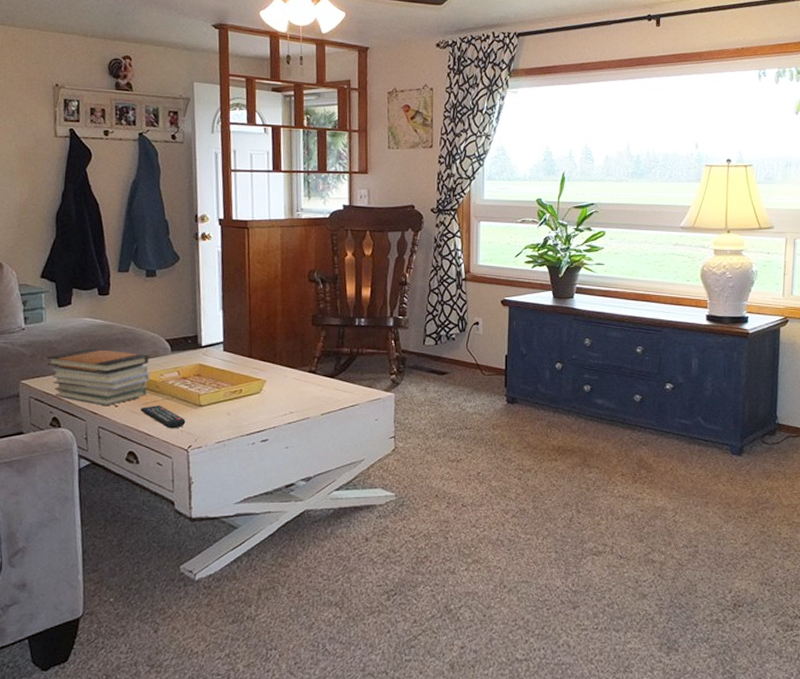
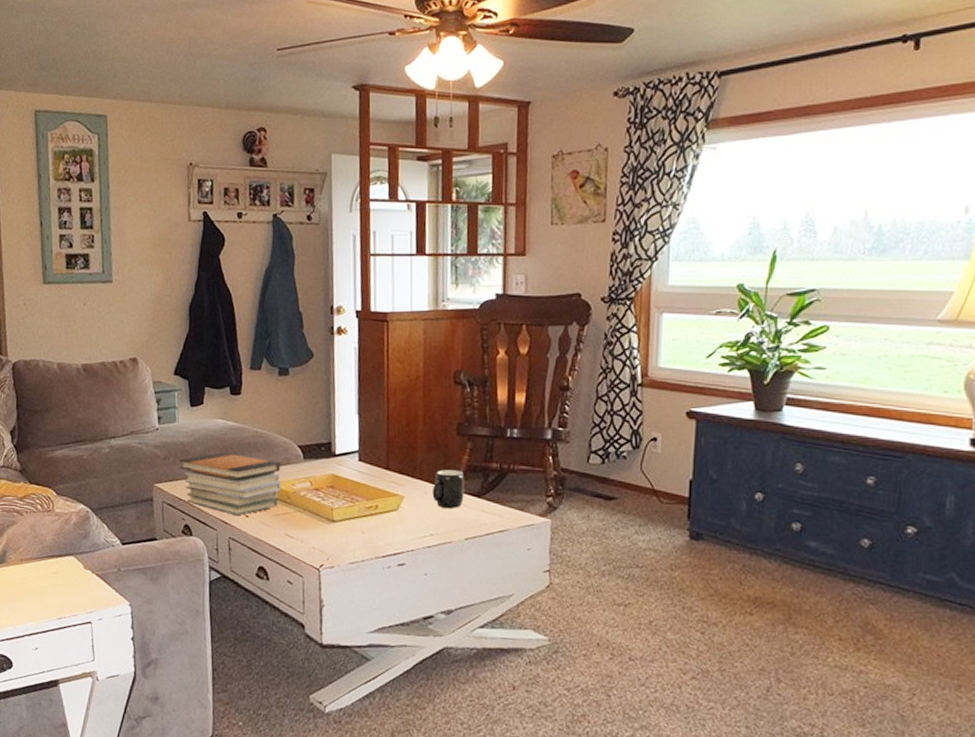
remote control: present [141,405,186,429] -> none [271,518,318,545]
mug: none [291,355,320,390] -> present [432,469,465,509]

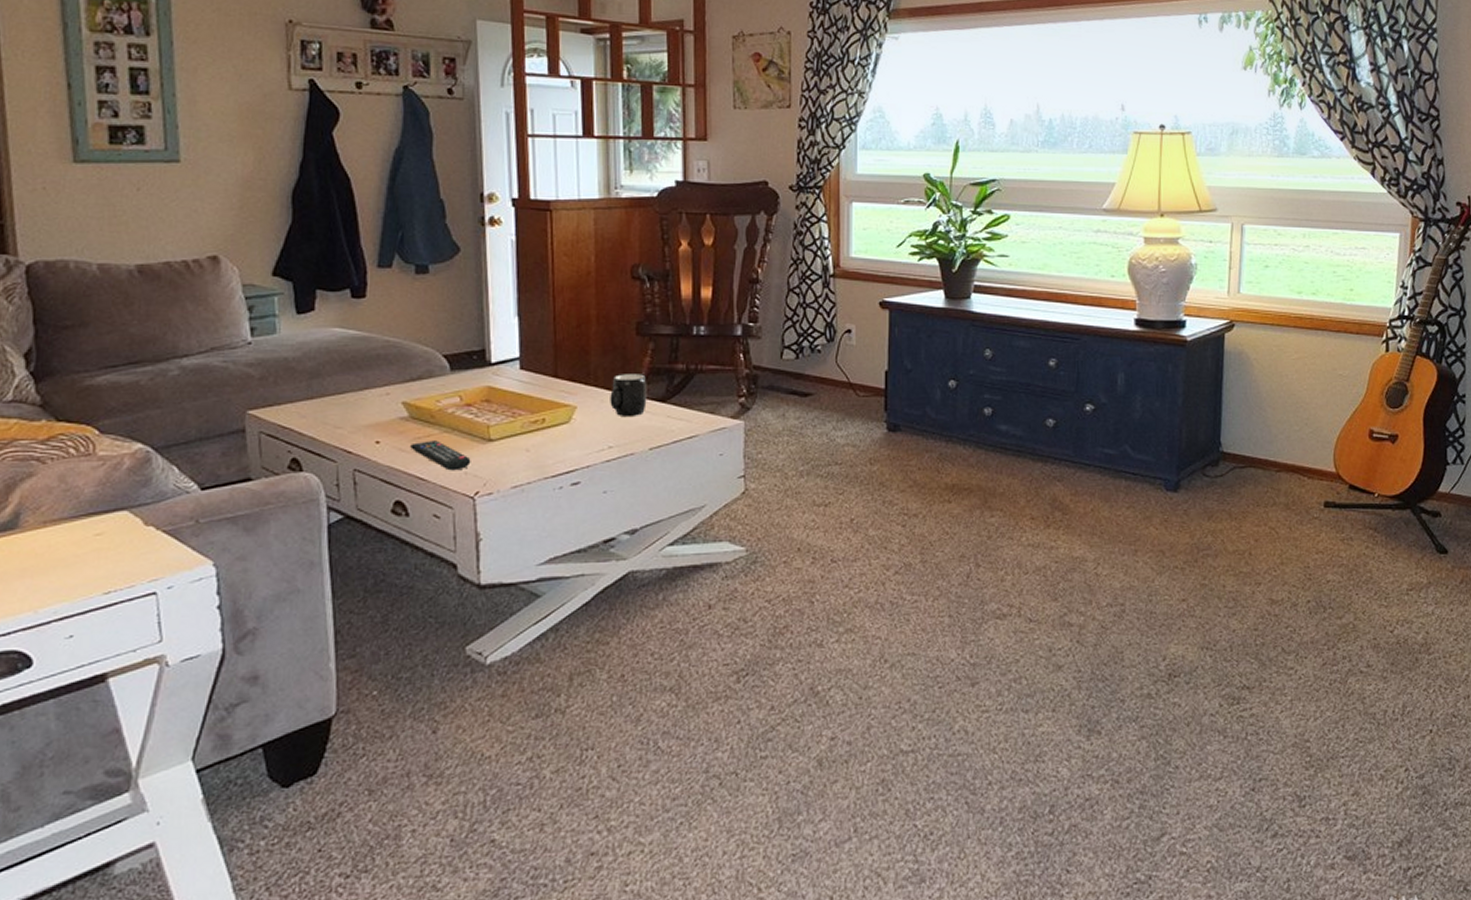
book stack: present [179,452,282,516] -> none [281,367,423,443]
remote control: none [271,518,318,545] -> present [410,440,471,471]

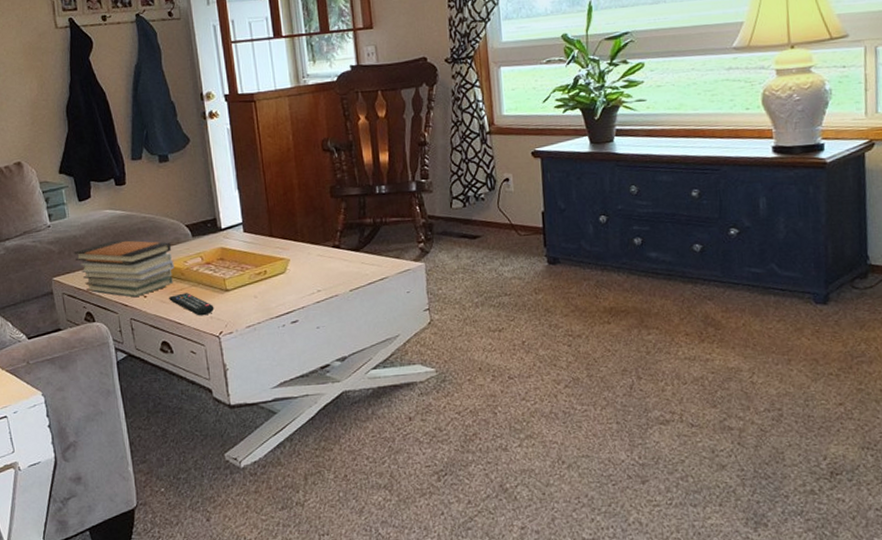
book stack: none [281,367,423,443] -> present [73,240,175,298]
mug: present [610,374,647,418] -> none [315,229,345,266]

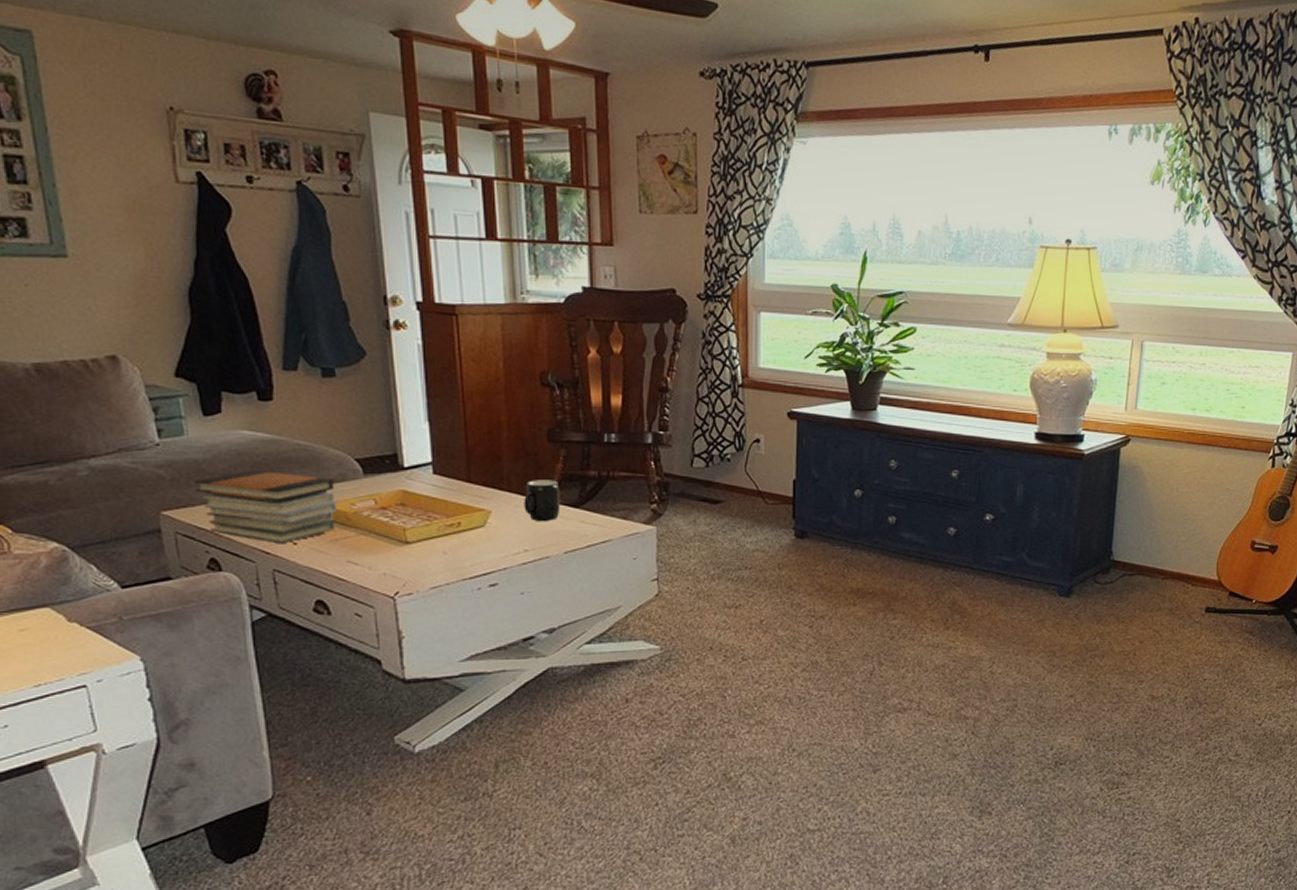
remote control: present [169,293,214,316] -> none [328,542,389,572]
mug: none [315,229,345,266] -> present [524,480,560,522]

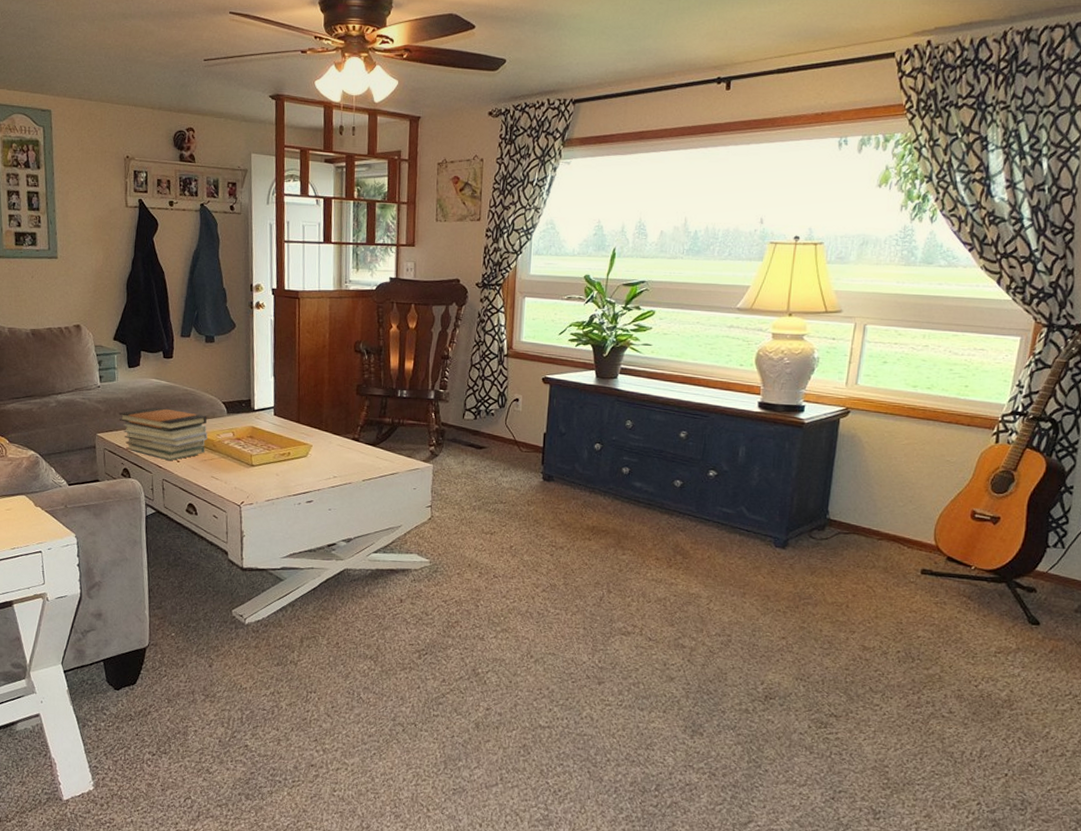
mug: present [524,480,560,522] -> none [336,423,363,456]

